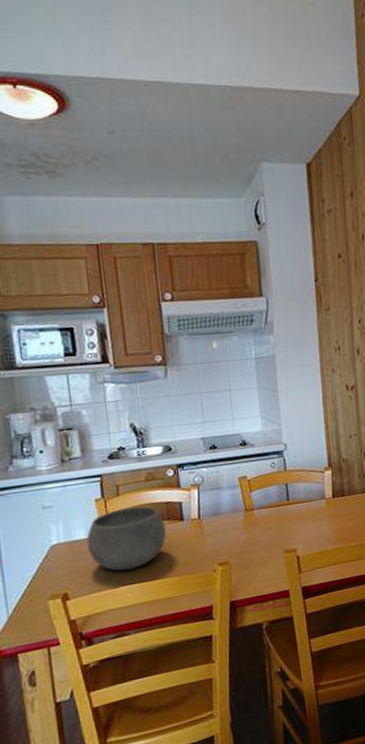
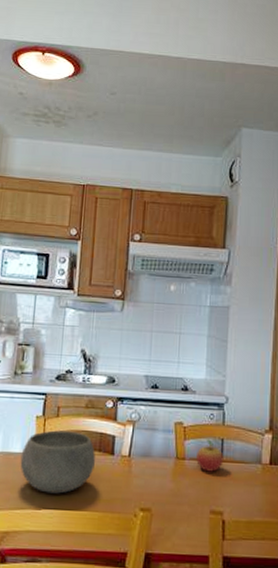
fruit: none [264,486,291,517] -> present [196,439,224,473]

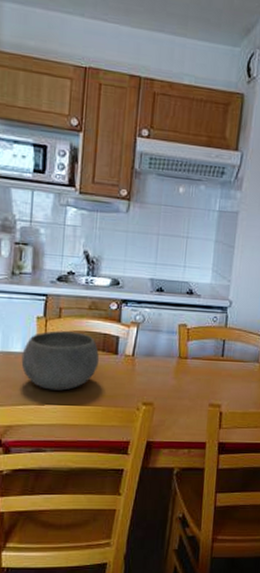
fruit: present [196,439,224,473] -> none [198,340,225,371]

